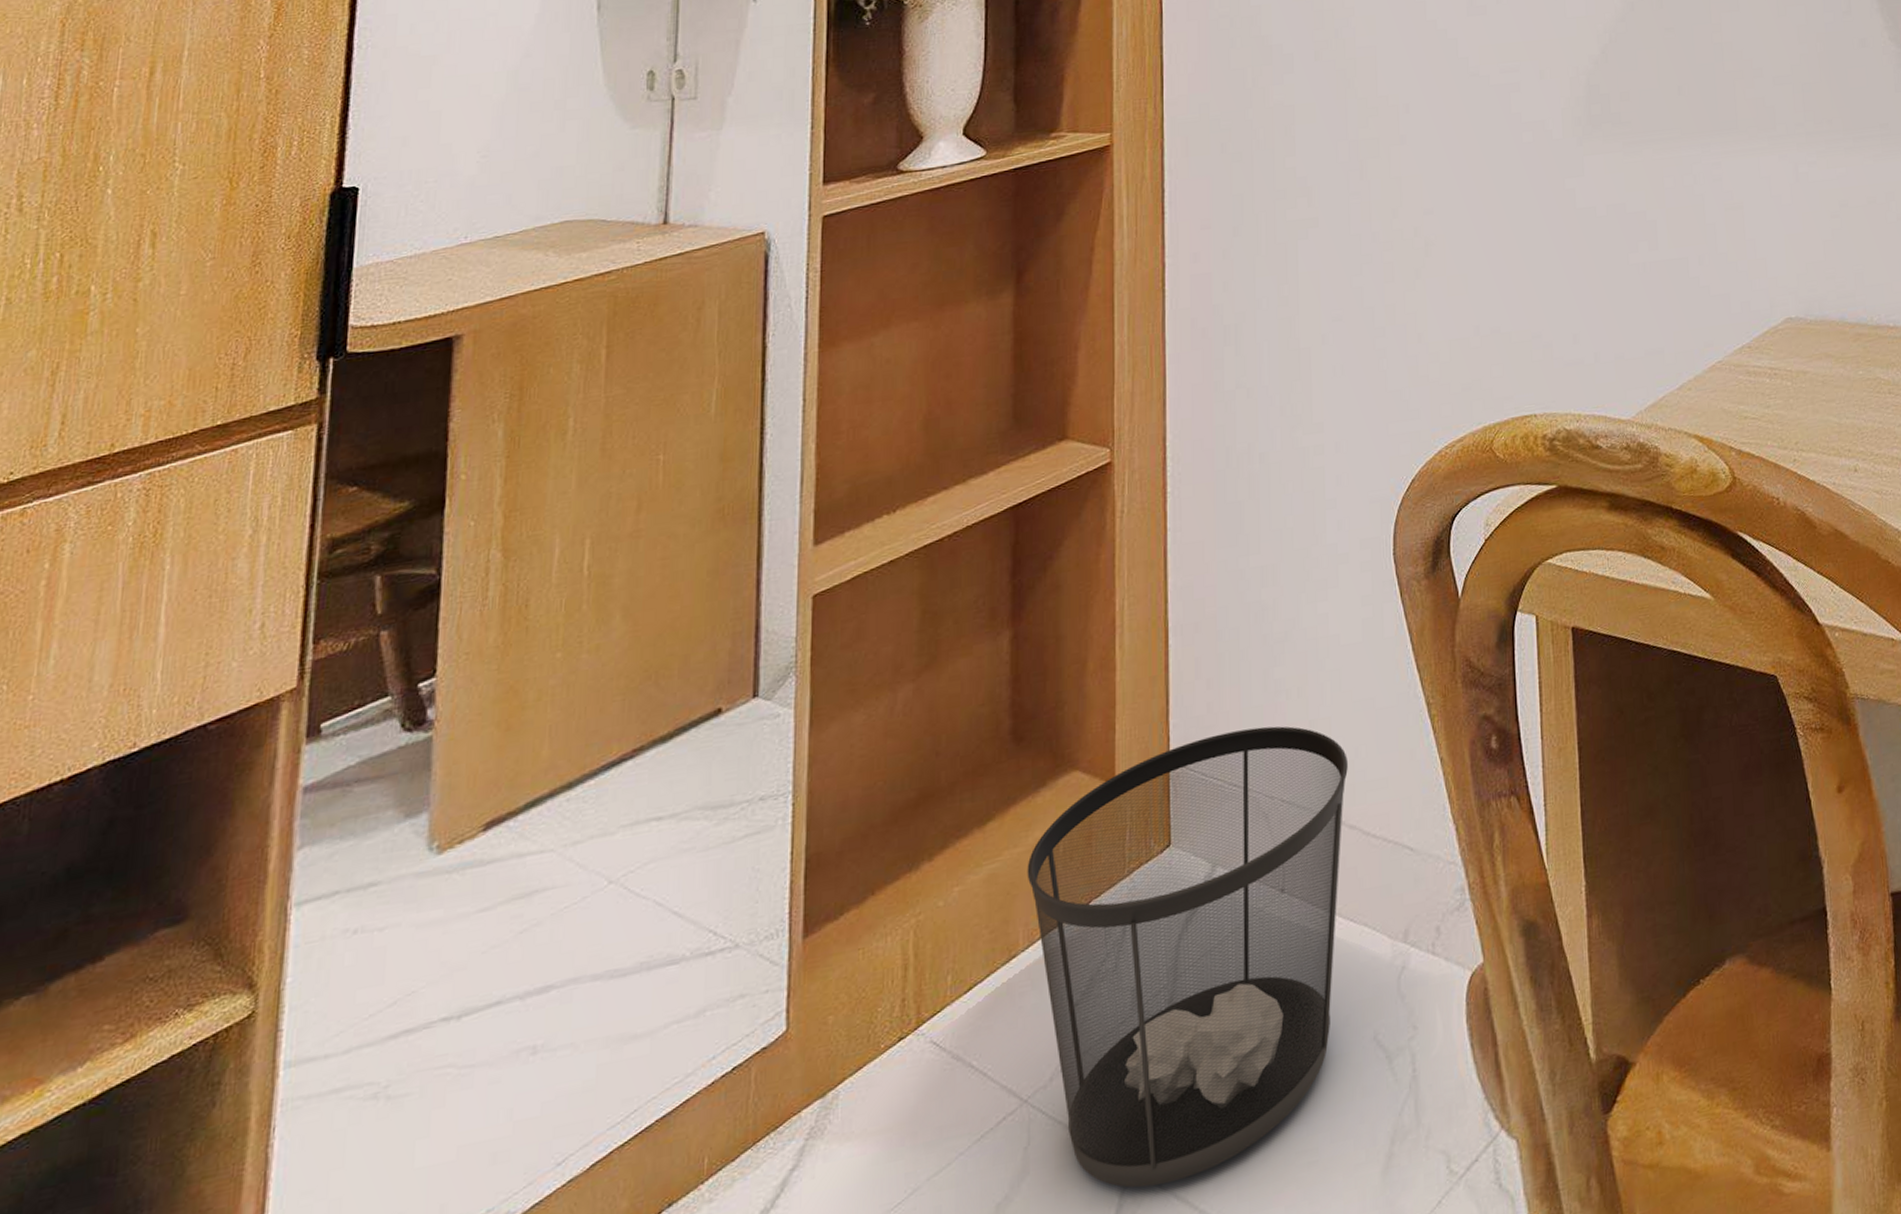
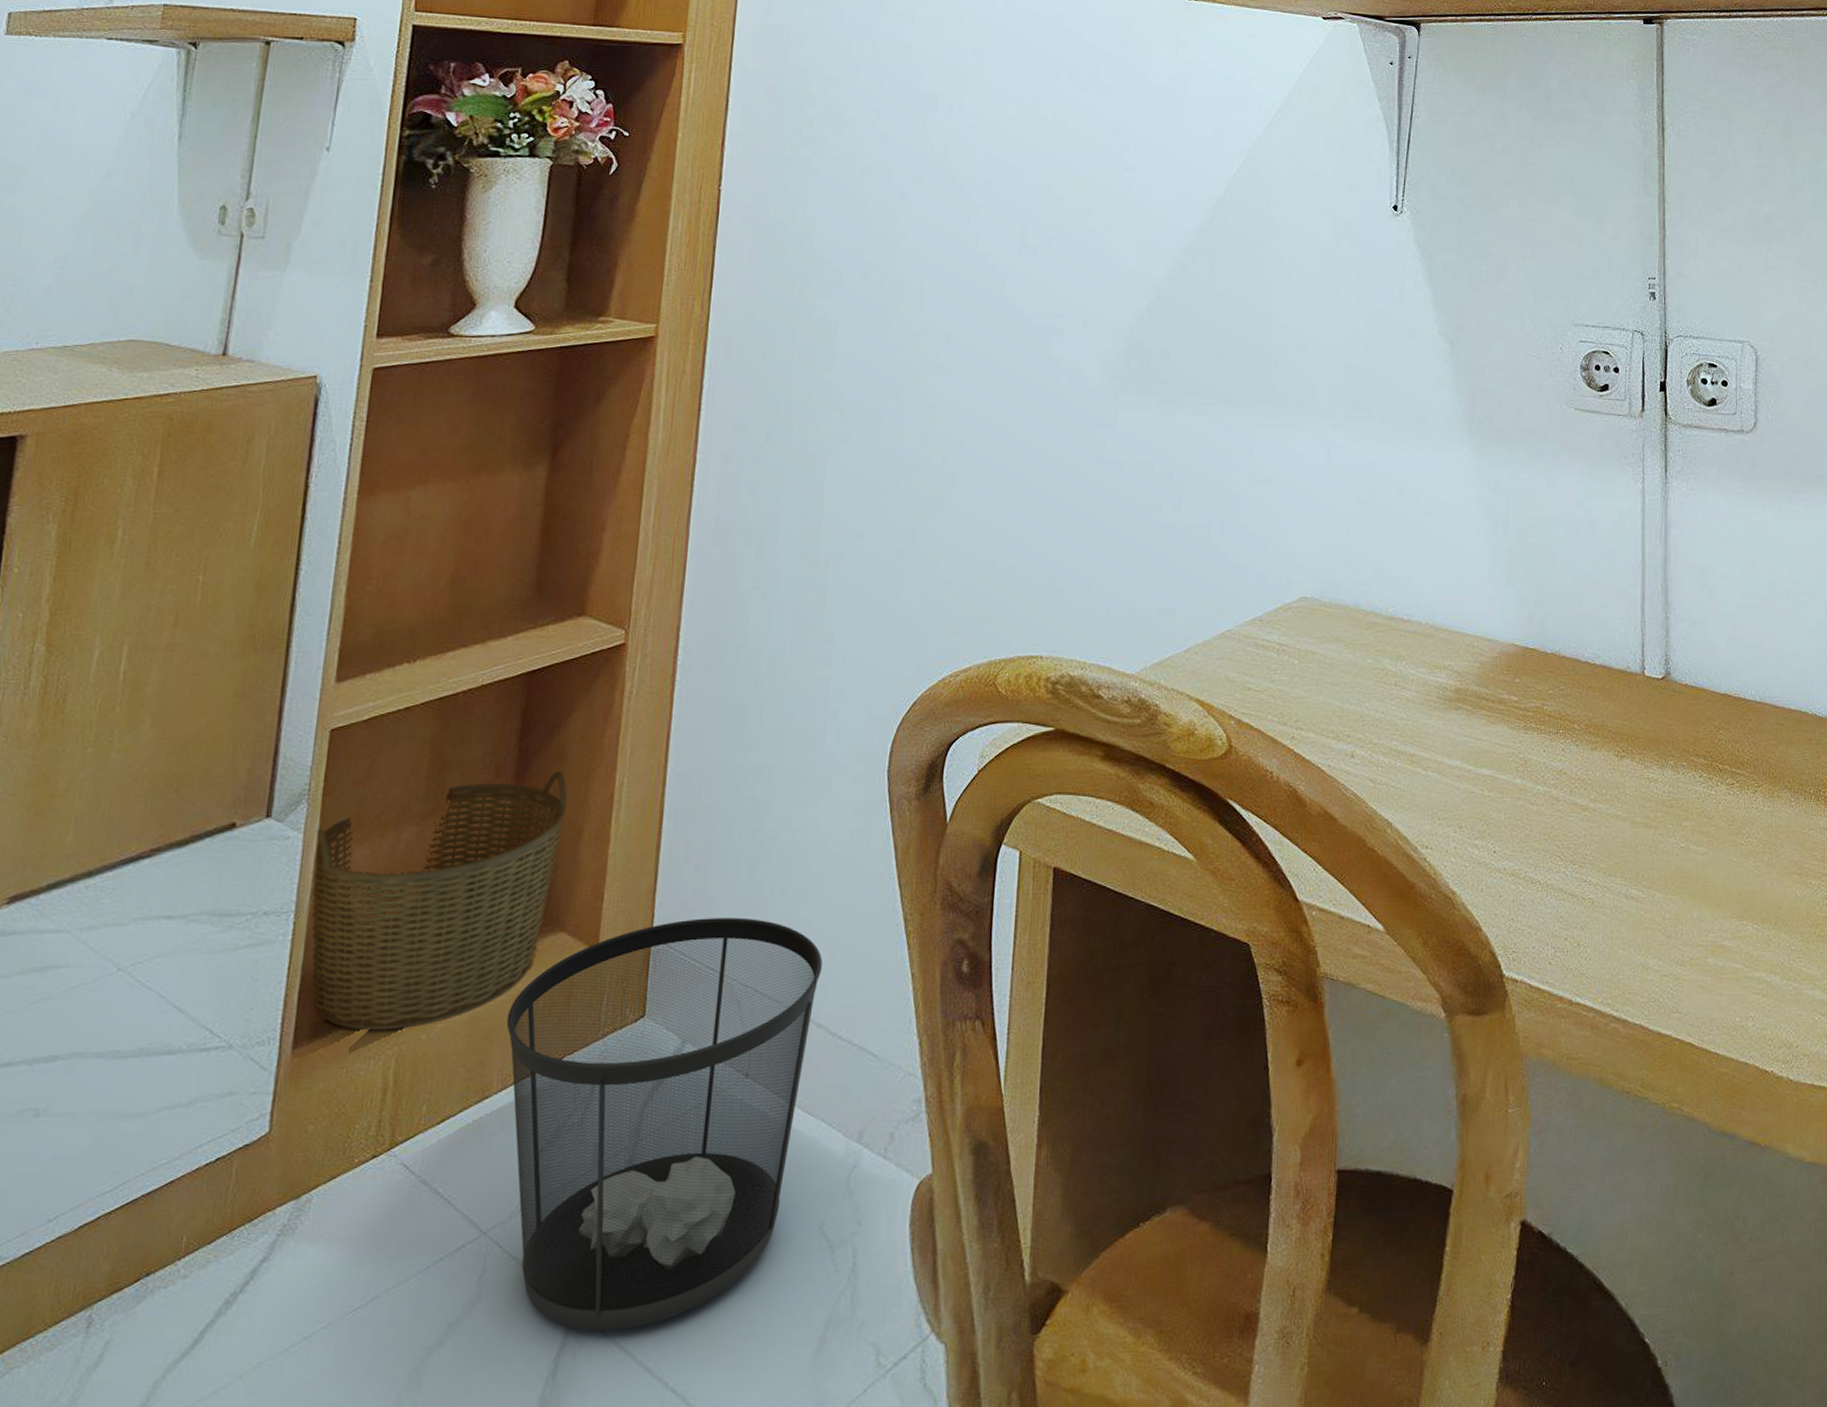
basket: none [806,603,1067,908] -> present [311,770,567,1031]

